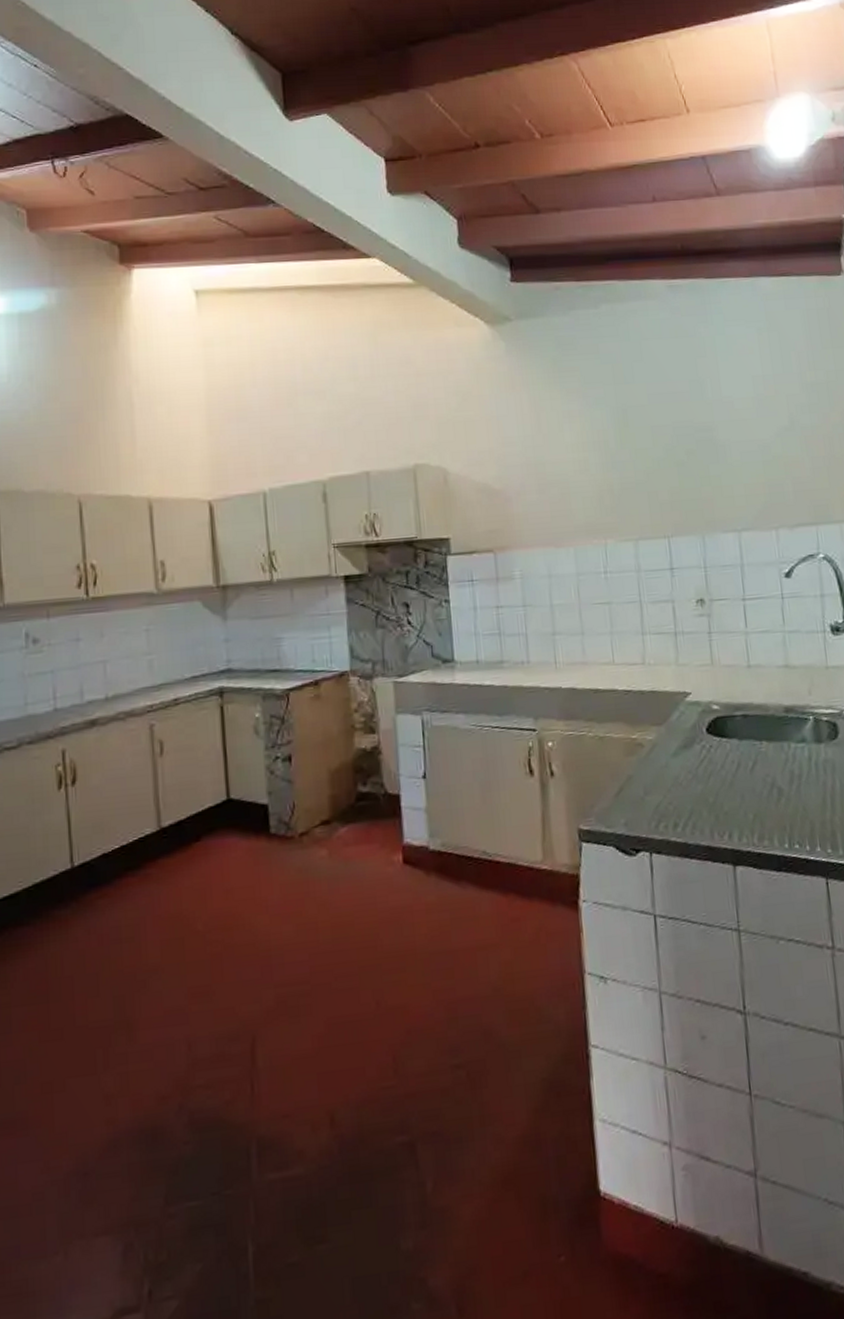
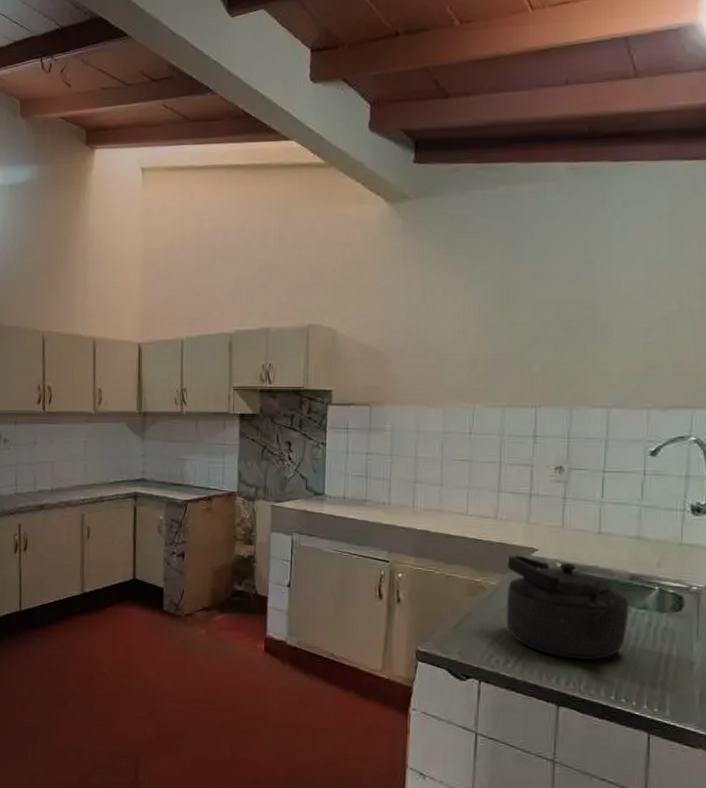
kettle: none [662,702,790,810] -> present [506,555,630,660]

